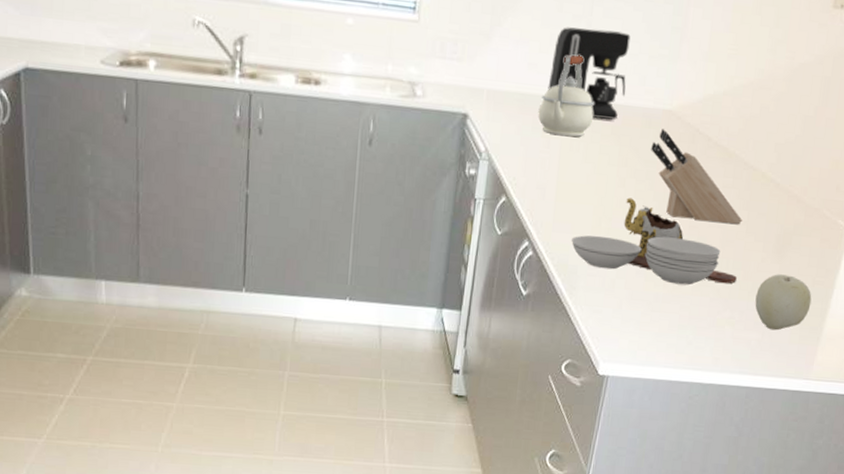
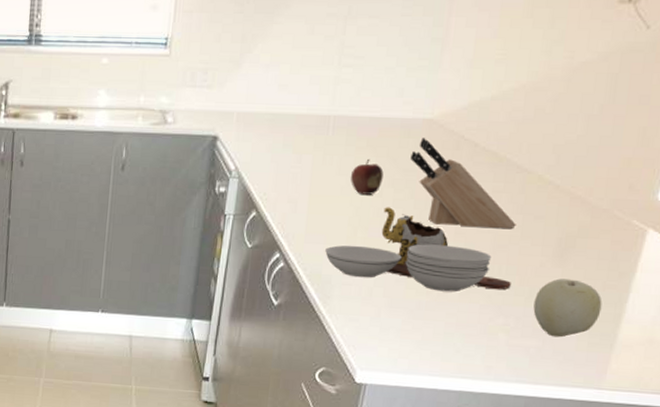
kettle: present [538,55,594,137] -> none [289,73,348,151]
coffee maker: present [548,27,631,120] -> none [299,47,387,133]
fruit: none [596,147,627,185] -> present [351,158,384,195]

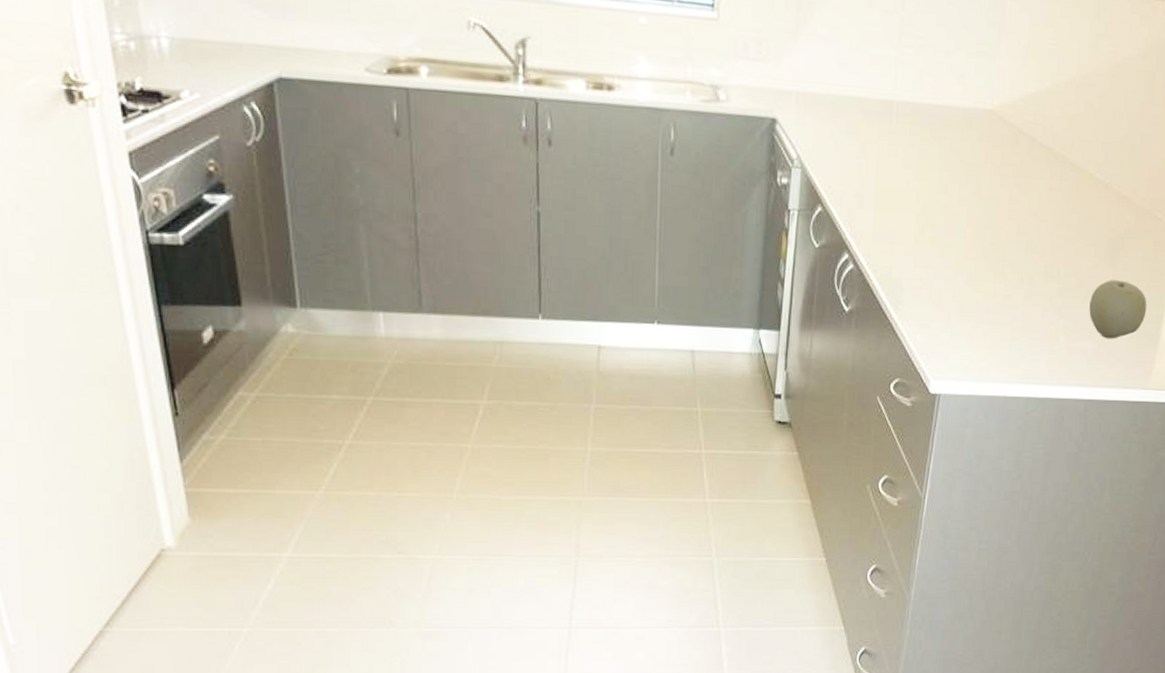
cutting board: present [325,207,511,292] -> none [894,204,1069,295]
fruit: present [351,158,384,195] -> none [916,150,948,190]
knife block: present [410,138,516,229] -> none [973,130,1072,229]

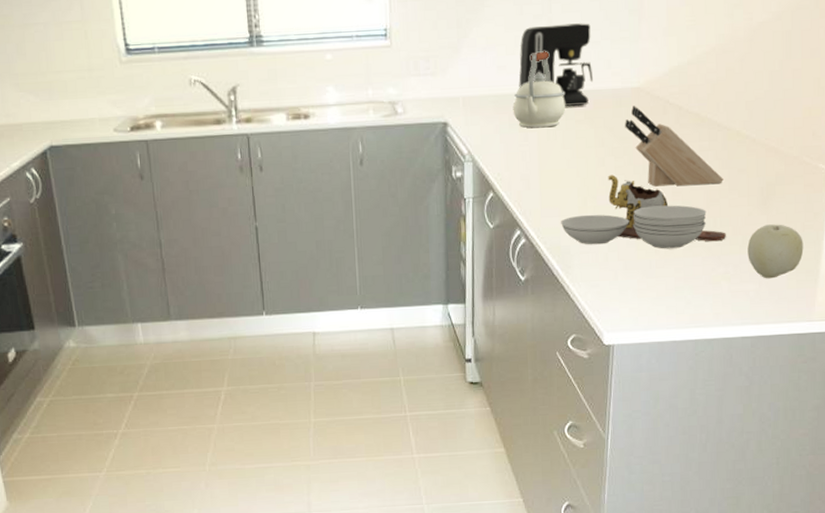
kettle: none [851,53,911,141] -> present [513,51,566,128]
coffee maker: none [861,23,946,122] -> present [518,23,594,107]
cutting board: none [894,204,1069,295] -> present [561,175,726,249]
knife block: none [973,130,1072,229] -> present [625,106,723,187]

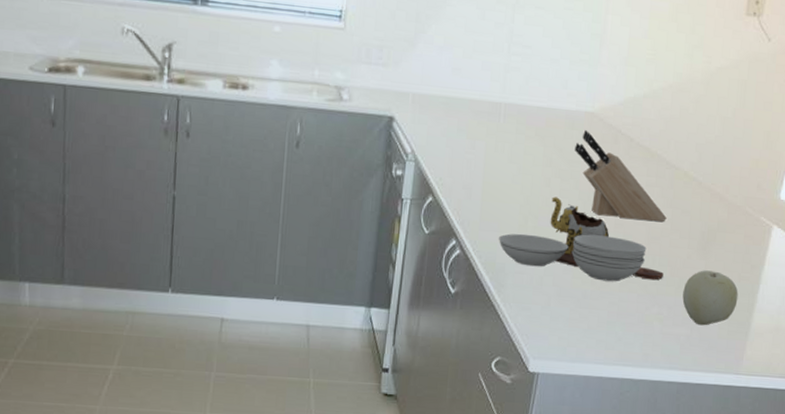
kettle: present [513,51,566,128] -> none [463,60,518,139]
coffee maker: present [518,23,594,107] -> none [472,34,552,122]

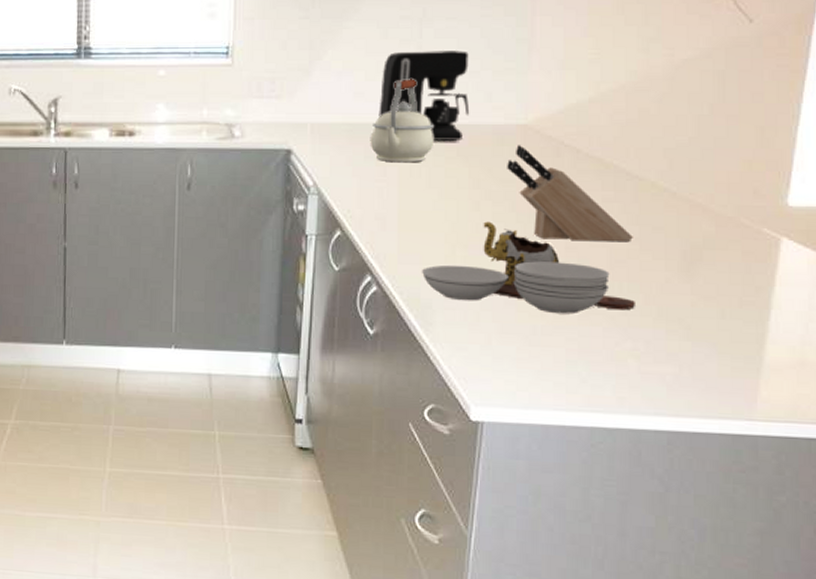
kettle: none [463,60,518,139] -> present [370,79,435,163]
coffee maker: none [472,34,552,122] -> present [379,51,470,142]
fruit: present [682,270,738,326] -> none [664,295,741,362]

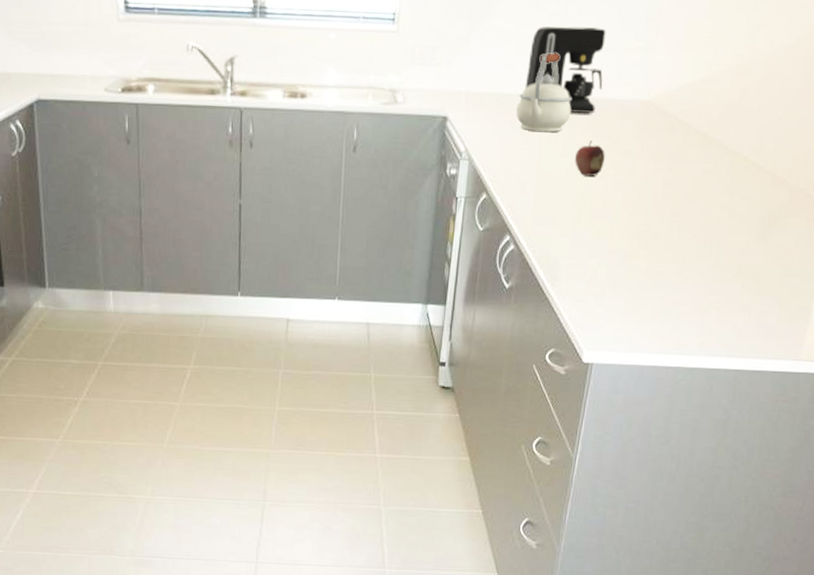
cutting board: present [422,221,635,314] -> none [552,188,721,272]
fruit: none [443,169,479,209] -> present [575,140,605,176]
knife block: present [507,145,633,242] -> none [629,119,725,209]

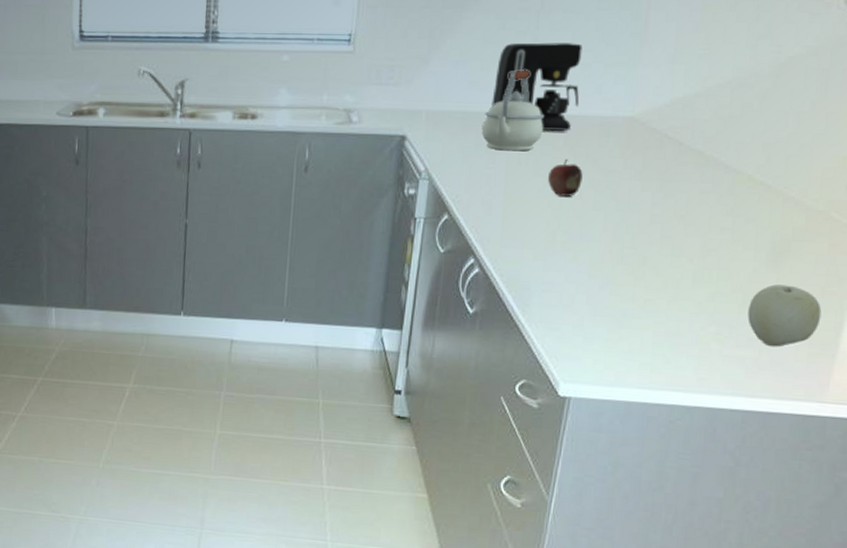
fruit: none [740,256,800,313] -> present [747,284,822,347]

